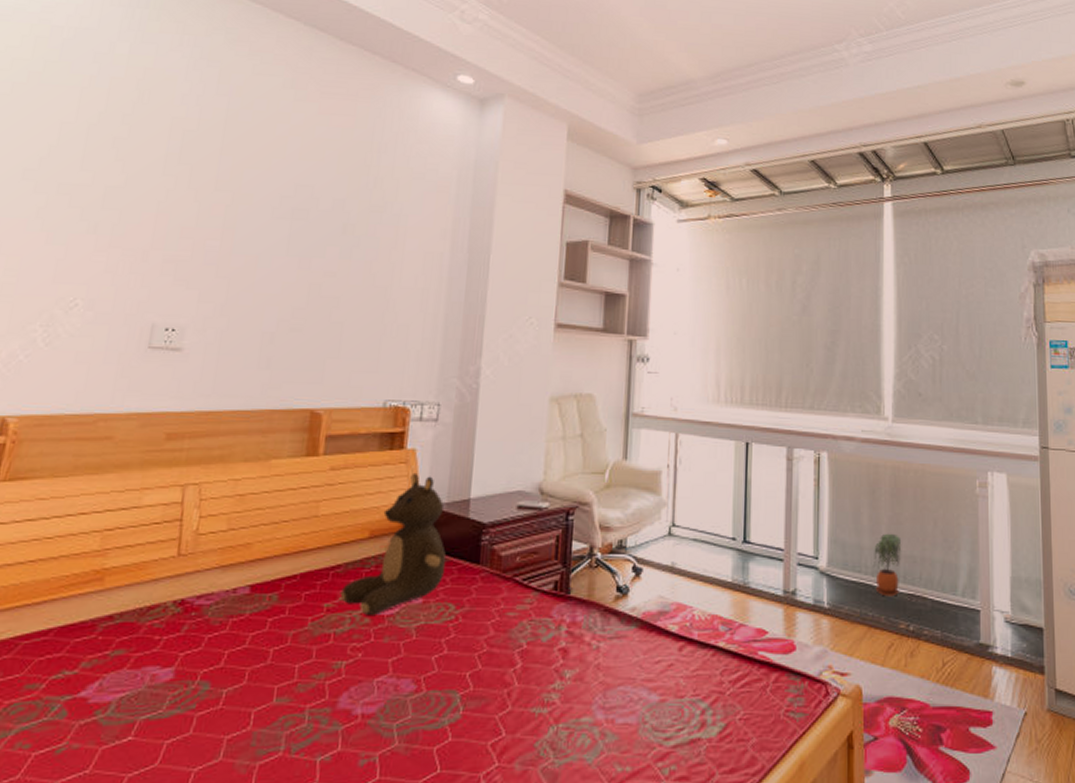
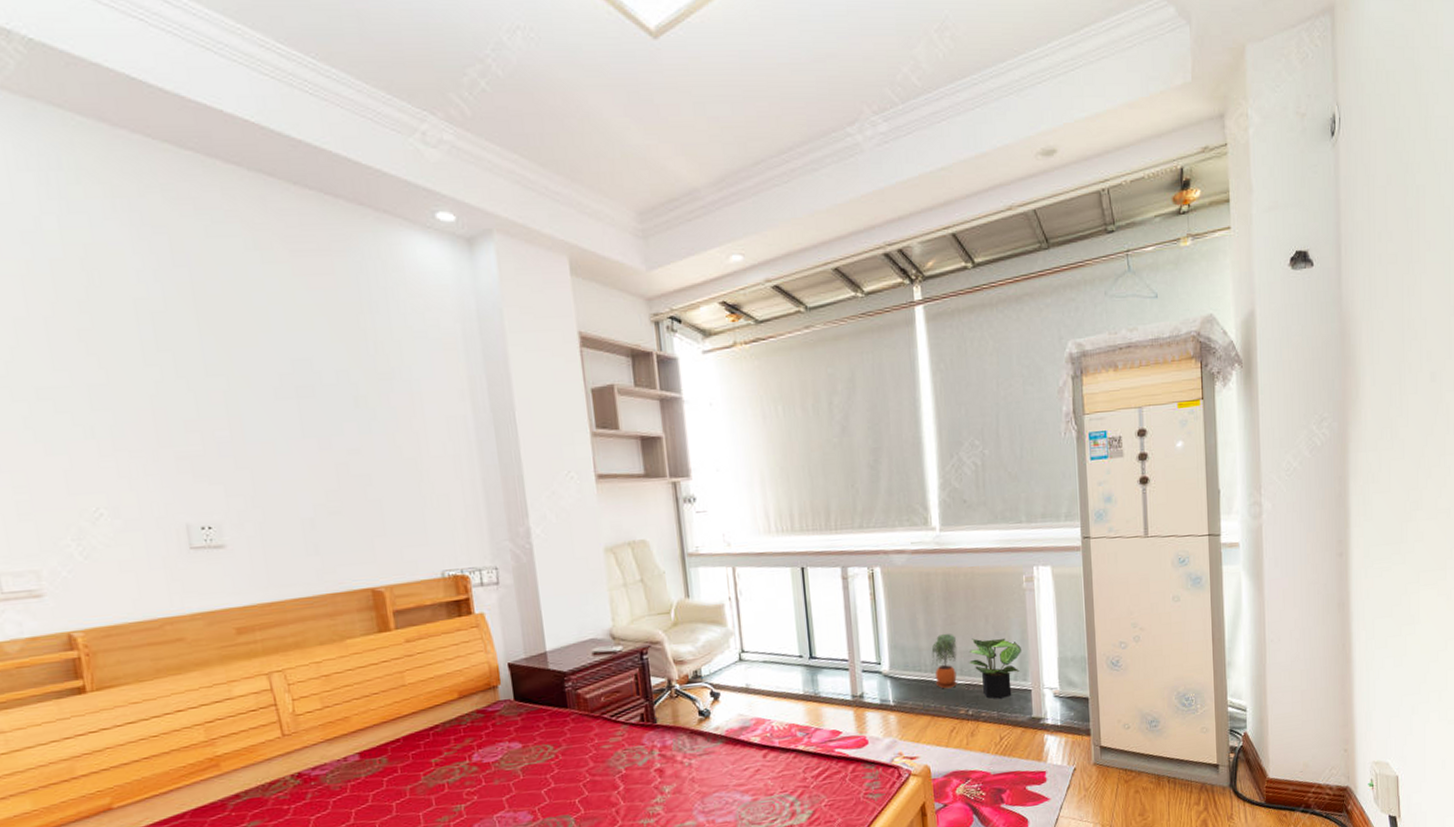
teddy bear: present [340,472,446,615] -> none [444,634,537,764]
potted plant: none [912,543,971,616] -> present [968,638,1021,699]

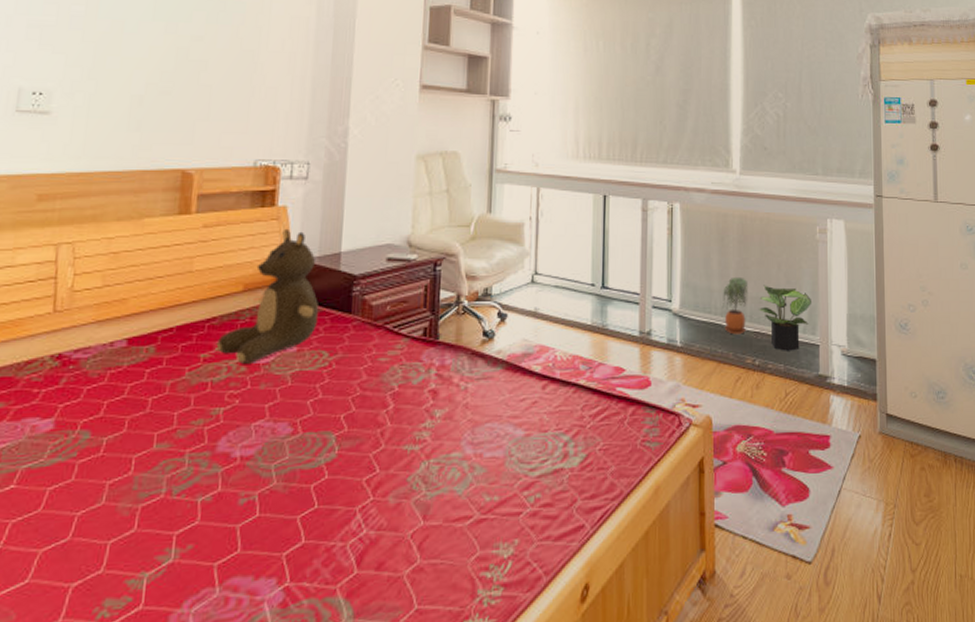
teddy bear: none [444,634,537,764] -> present [216,228,318,364]

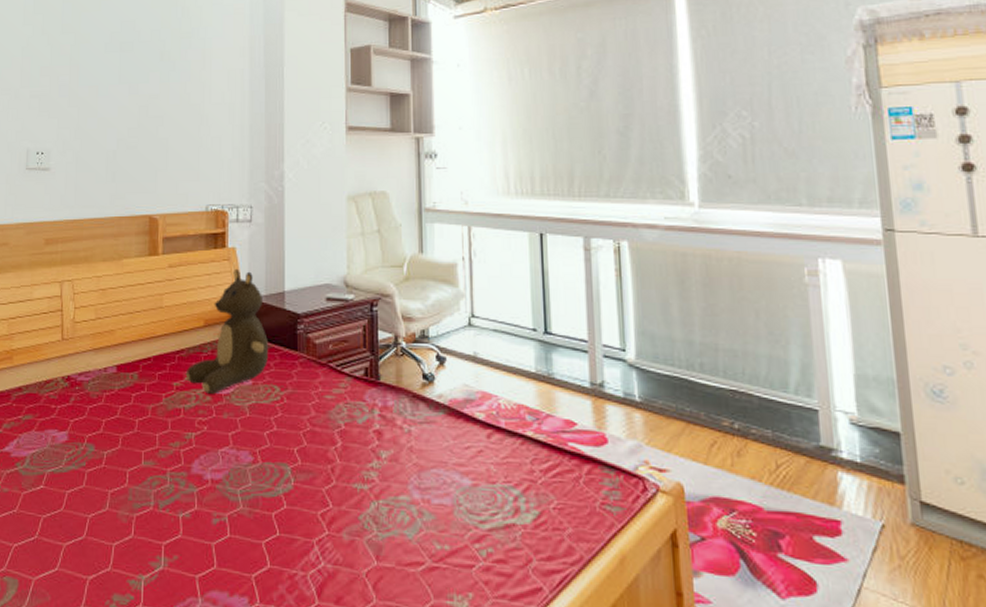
potted plant: present [723,276,749,335] -> none [687,325,720,392]
potted plant: present [758,285,811,351] -> none [733,335,804,415]

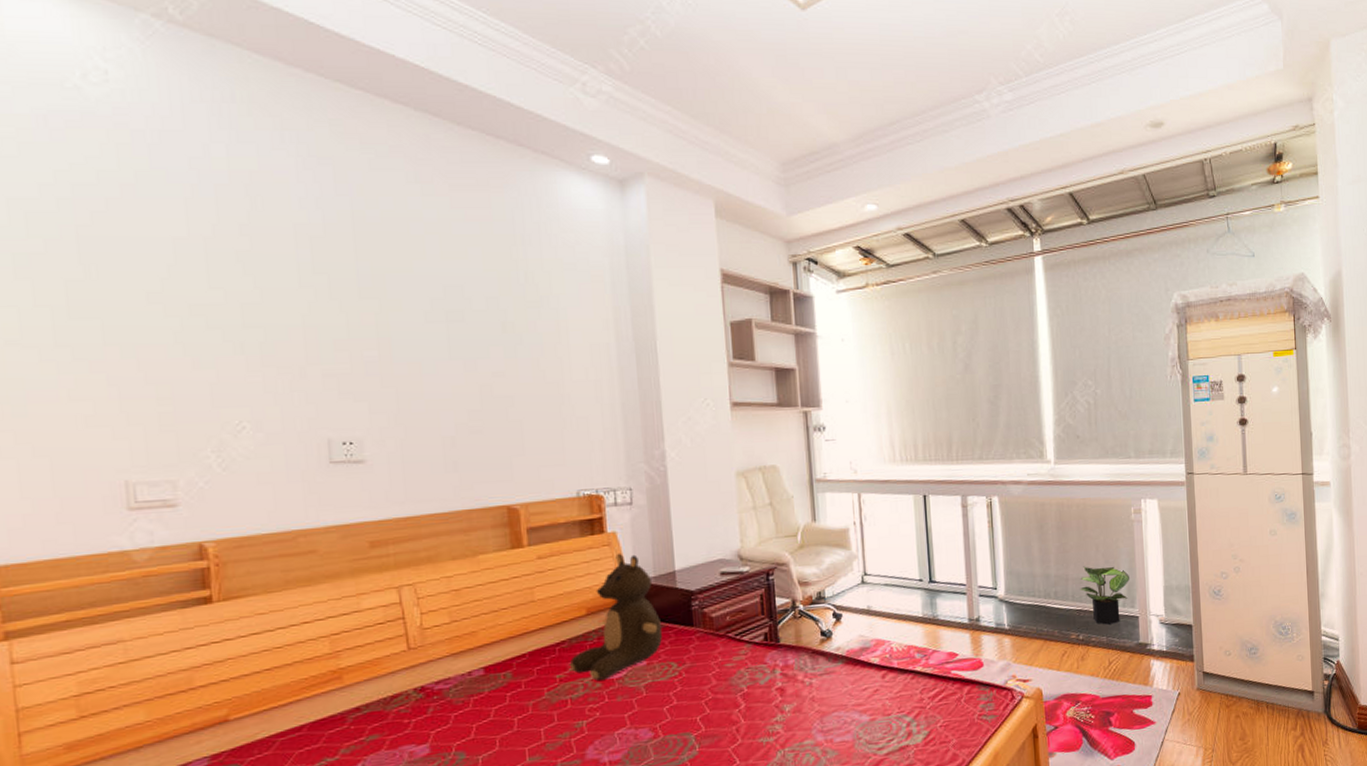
potted plant: none [733,335,804,415] -> present [1079,566,1129,625]

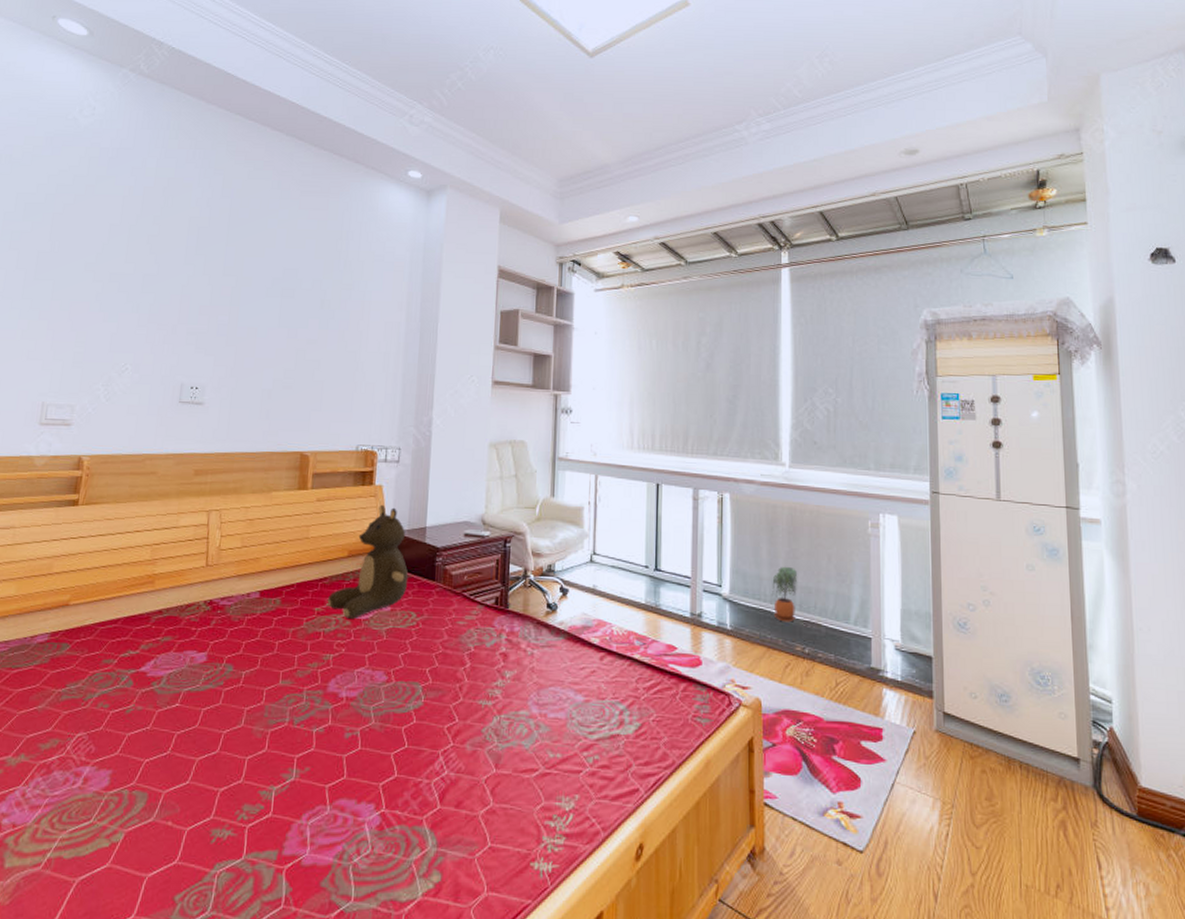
potted plant: none [1045,560,1070,614] -> present [772,566,798,622]
potted plant: present [1079,566,1129,625] -> none [808,575,863,642]

